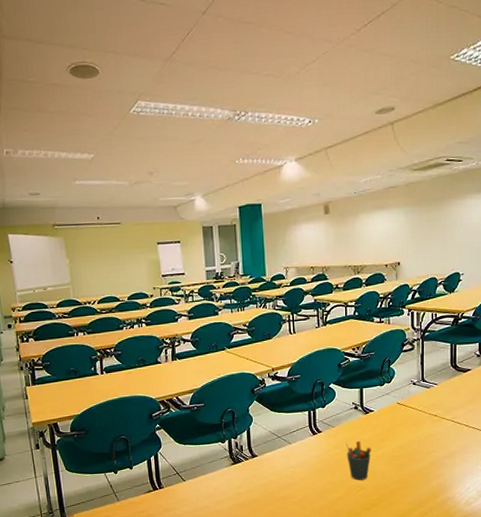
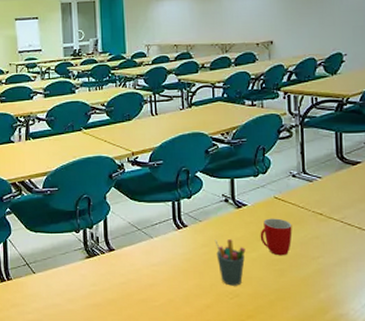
mug: none [384,421,411,453] -> present [260,218,292,256]

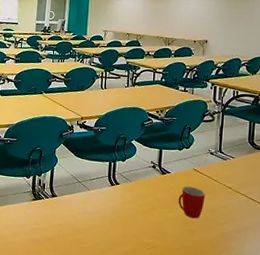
pen holder: present [214,239,246,286] -> none [140,198,165,239]

